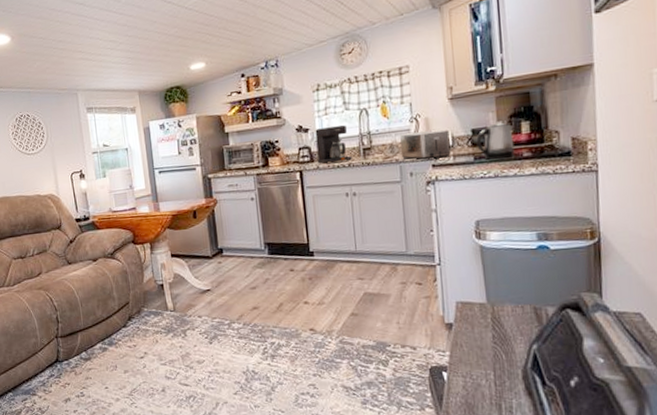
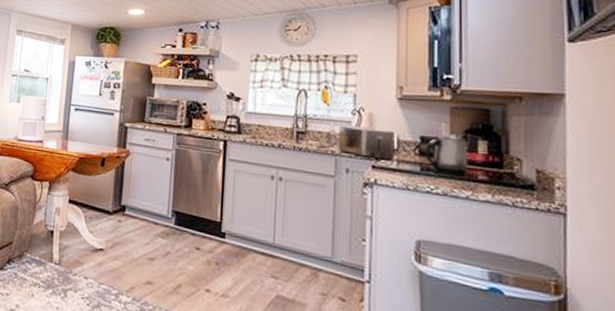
coffee maker: present [315,125,352,164] -> none [244,100,283,141]

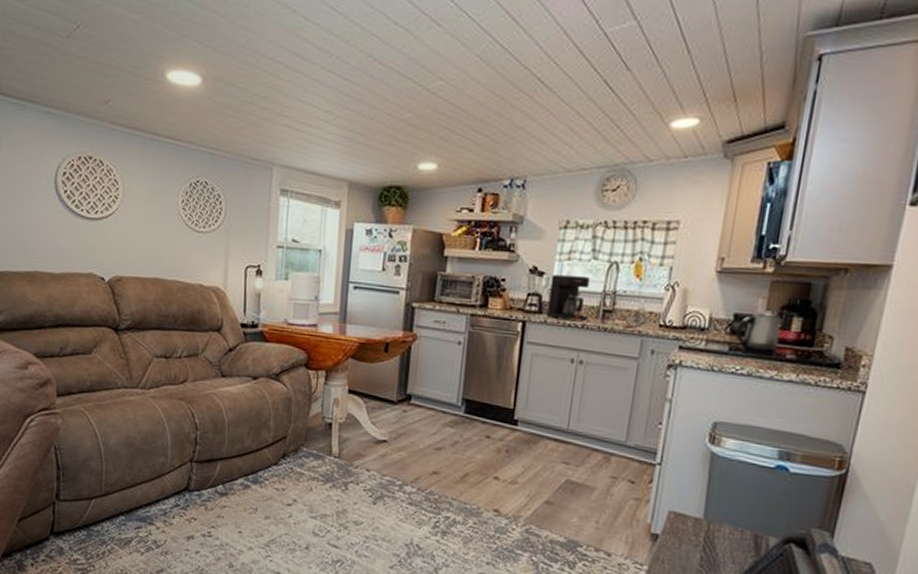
coffee maker: none [244,100,283,141] -> present [545,274,590,321]
toaster: present [338,125,395,161] -> none [645,302,708,341]

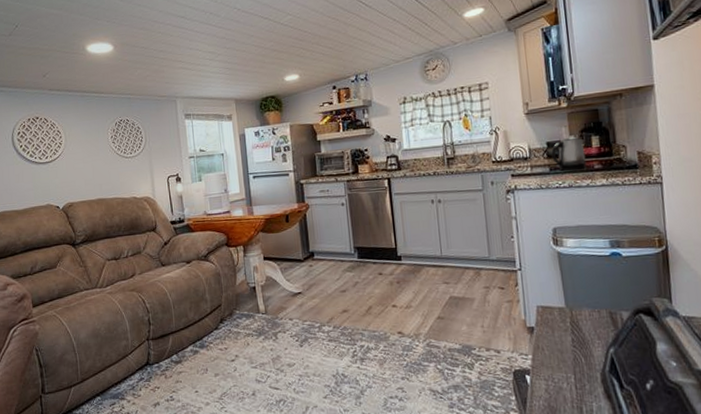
coffee maker: present [545,274,590,321] -> none [402,136,437,172]

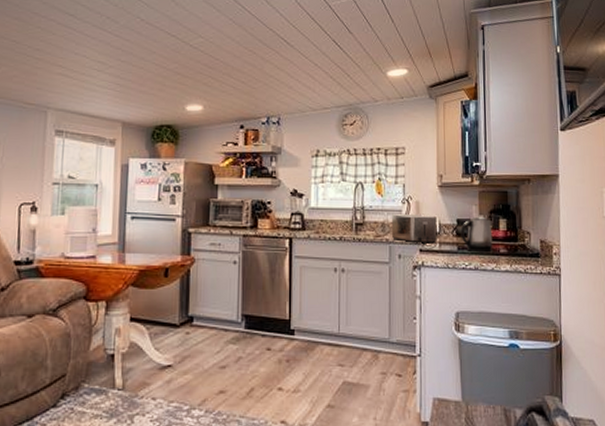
toaster: none [480,142,528,170] -> present [391,214,437,244]

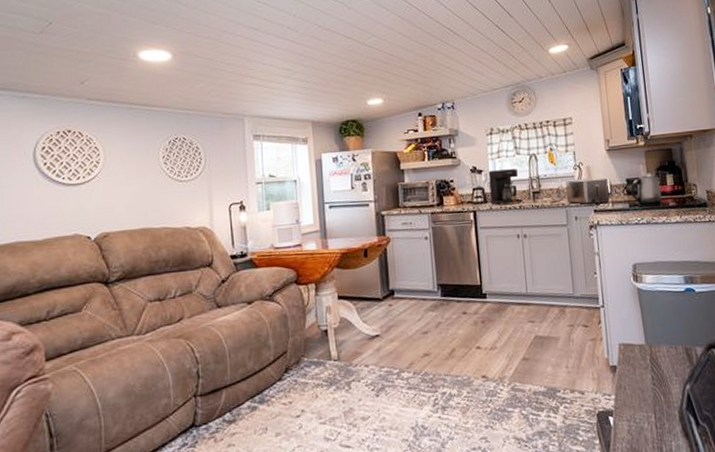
coffee maker: none [308,196,344,235] -> present [488,169,523,205]

